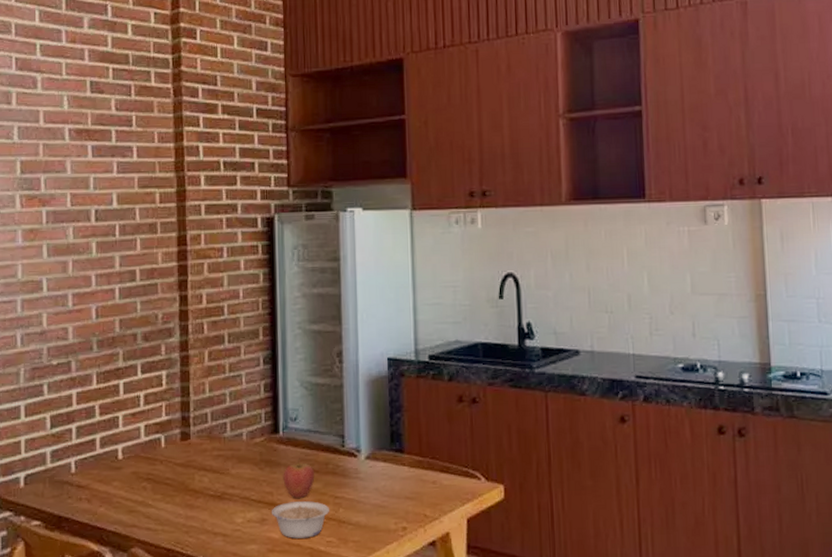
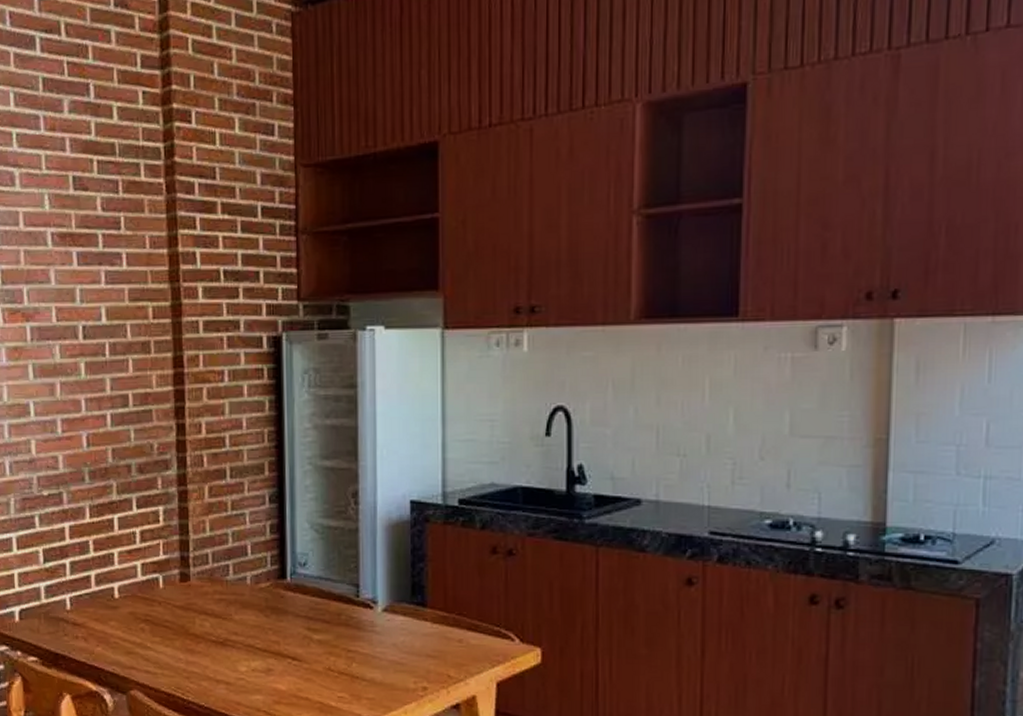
legume: present [271,501,329,538] -> none [277,653,341,692]
fruit: present [283,458,315,499] -> none [290,606,326,650]

